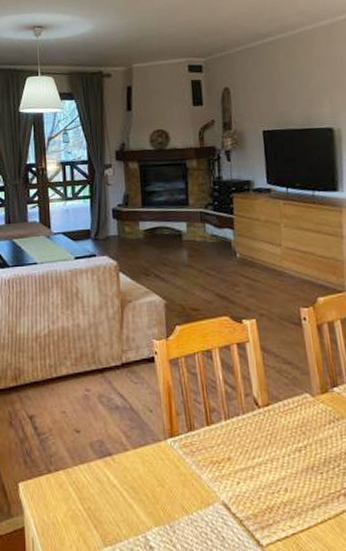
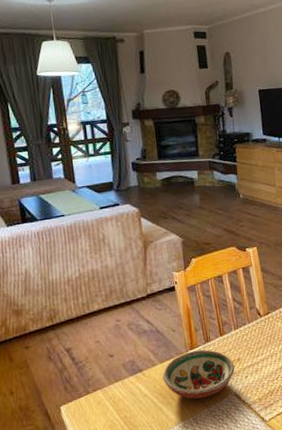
decorative bowl: none [135,439,224,502] -> present [162,349,235,399]

